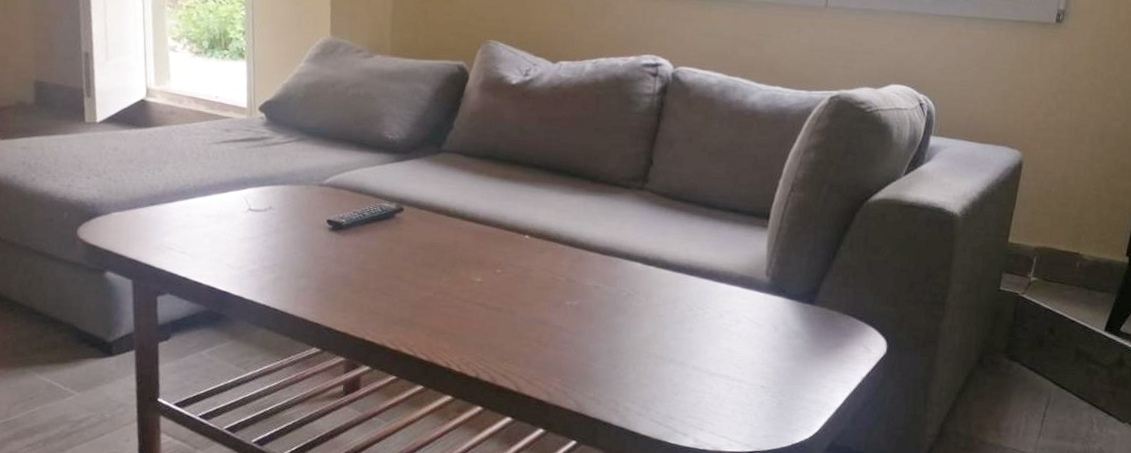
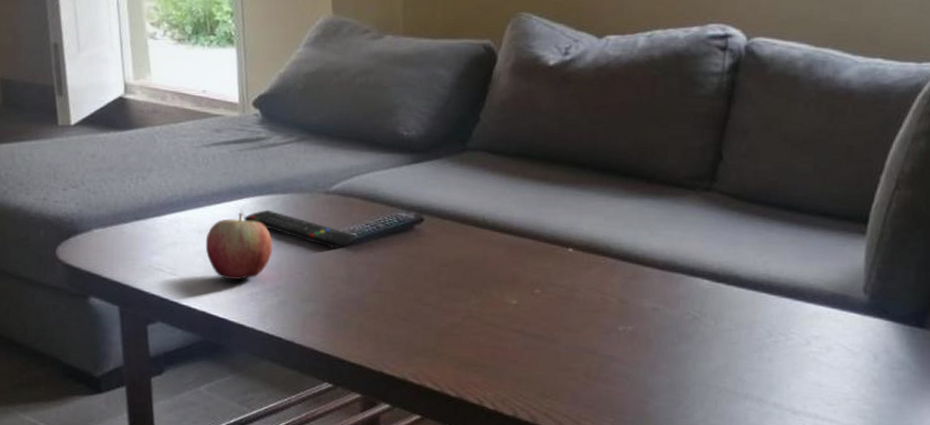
apple: none [212,200,273,259] -> present [205,212,274,281]
remote control: none [247,198,344,233] -> present [244,209,355,249]

